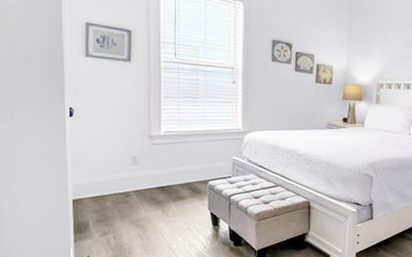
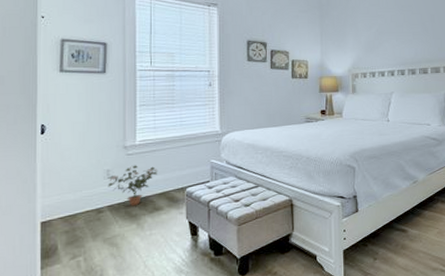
potted plant: none [134,155,182,193] -> present [108,165,158,206]

